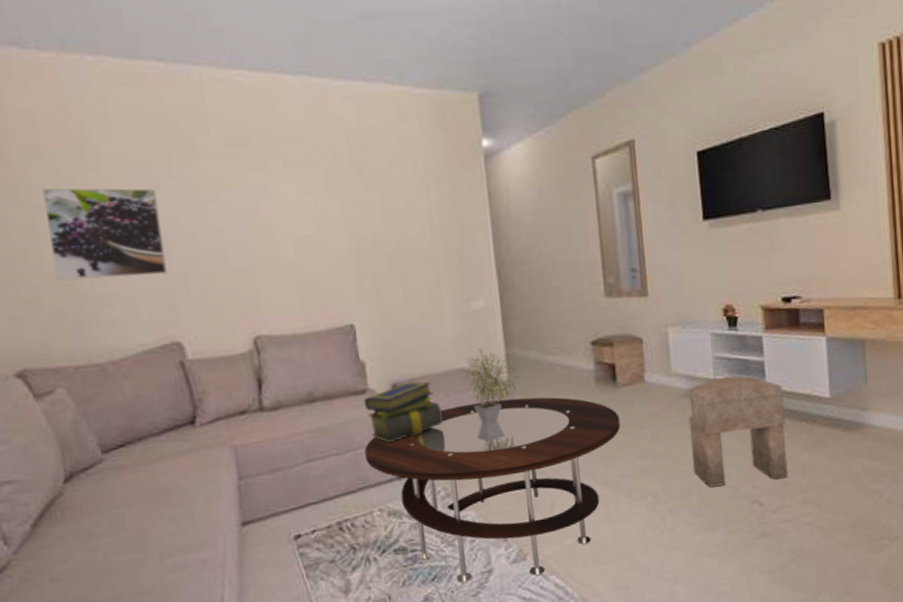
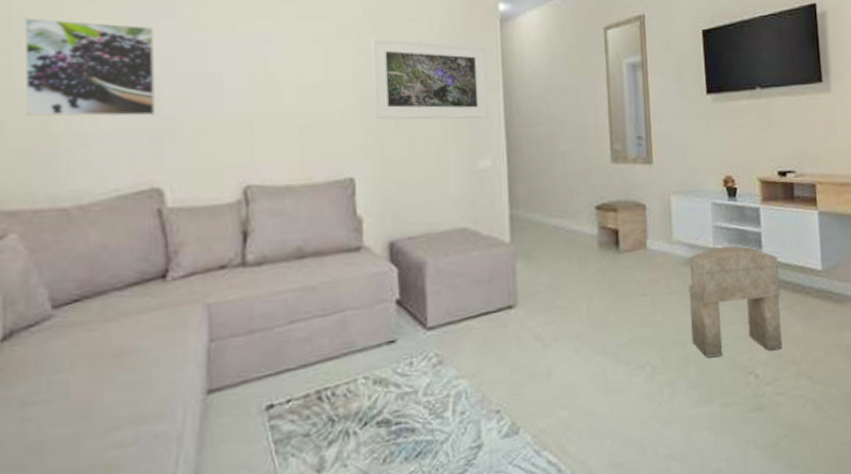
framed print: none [359,184,479,267] -> present [372,37,488,120]
stack of books: present [363,381,443,443] -> none [357,240,440,305]
coffee table: present [364,397,621,583] -> none [354,260,622,460]
potted plant: present [461,348,519,424] -> none [463,208,522,287]

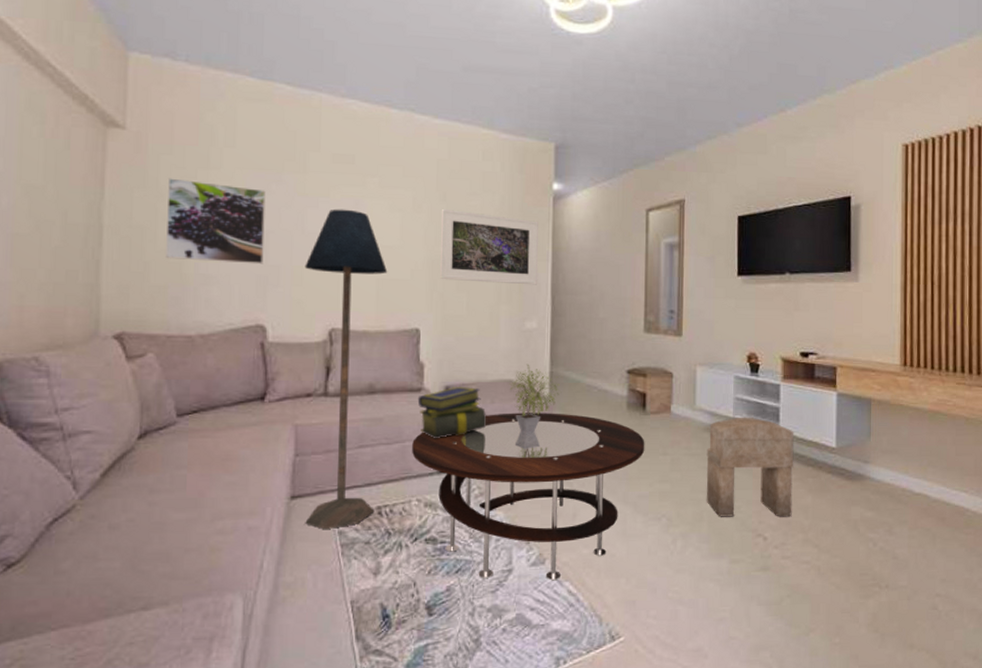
floor lamp: none [208,44,313,426] -> present [305,209,388,529]
coffee table: none [354,260,622,460] -> present [412,413,645,580]
stack of books: none [357,240,440,305] -> present [417,386,486,439]
potted plant: none [463,208,522,287] -> present [508,364,560,433]

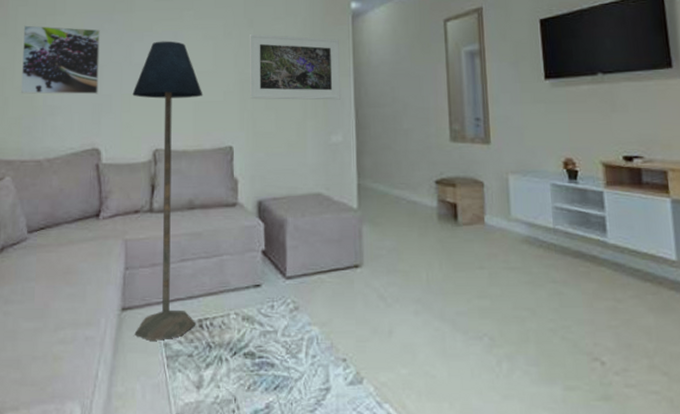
coffee table: present [412,413,645,580] -> none [229,225,460,401]
stack of books: present [417,386,486,439] -> none [233,200,297,253]
potted plant: present [508,364,560,433] -> none [317,177,368,246]
stool: present [707,417,794,517] -> none [527,227,632,339]

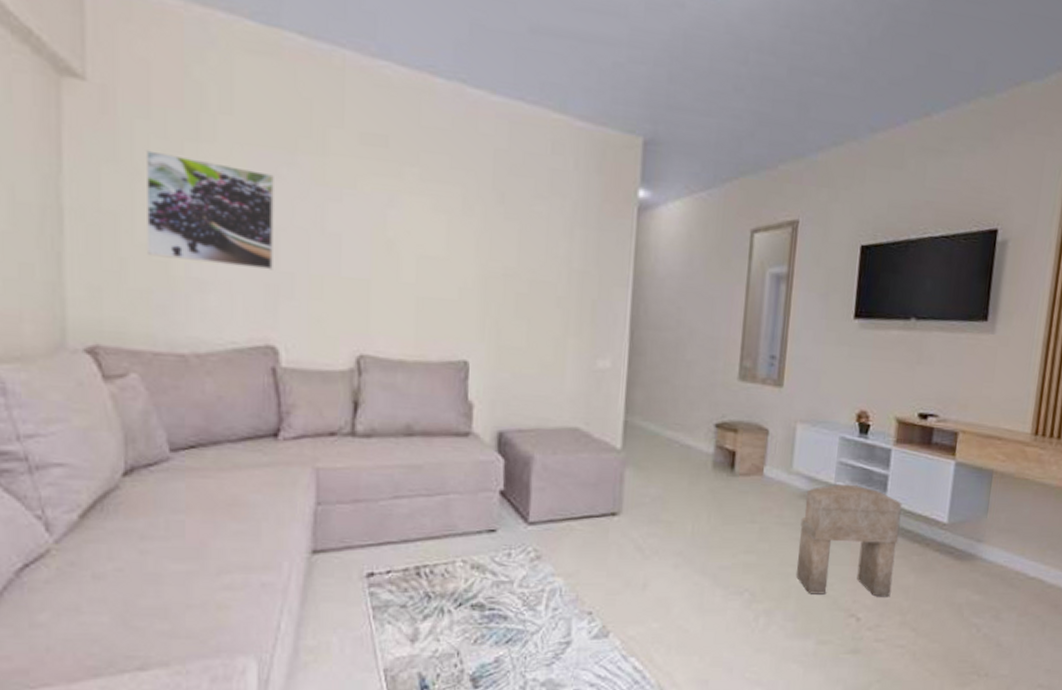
floor lamp: present [132,41,203,341] -> none [325,204,430,589]
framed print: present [250,33,340,100] -> none [495,212,618,316]
stool: none [527,227,632,339] -> present [796,484,903,597]

